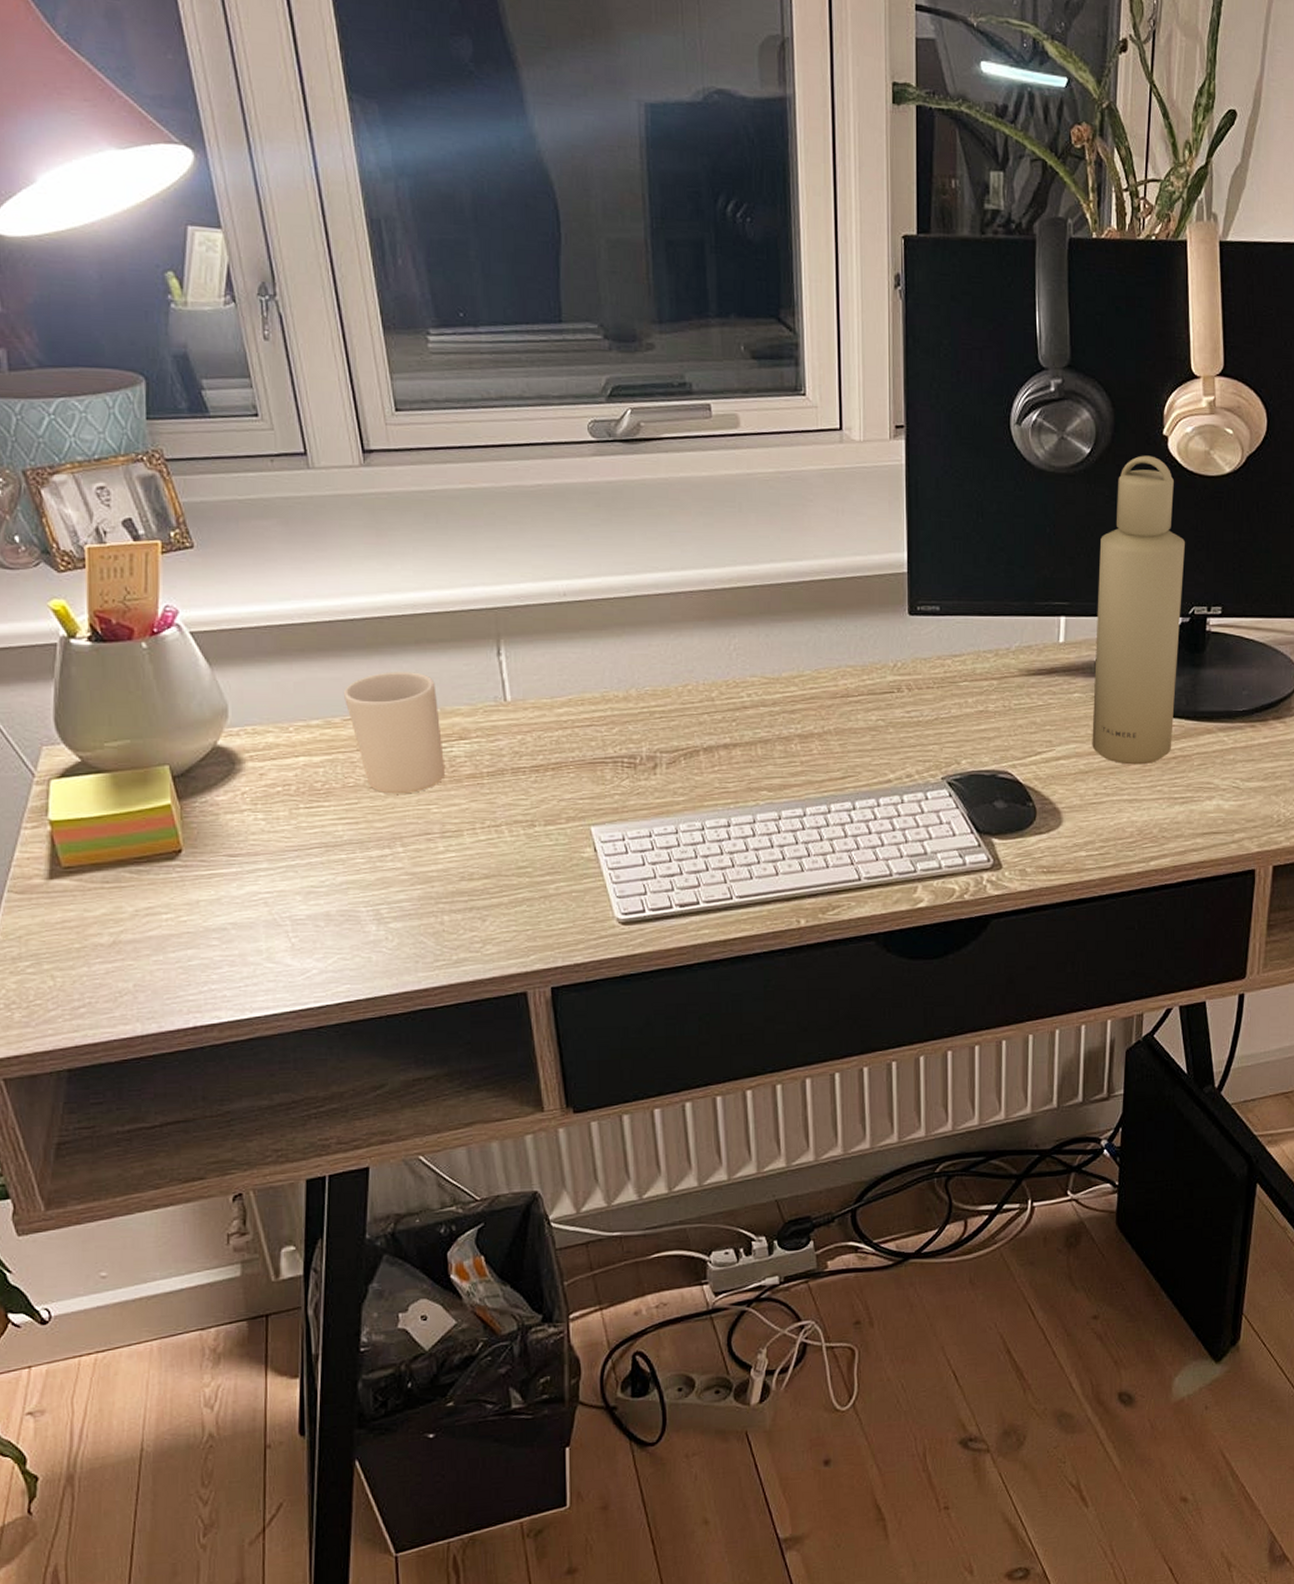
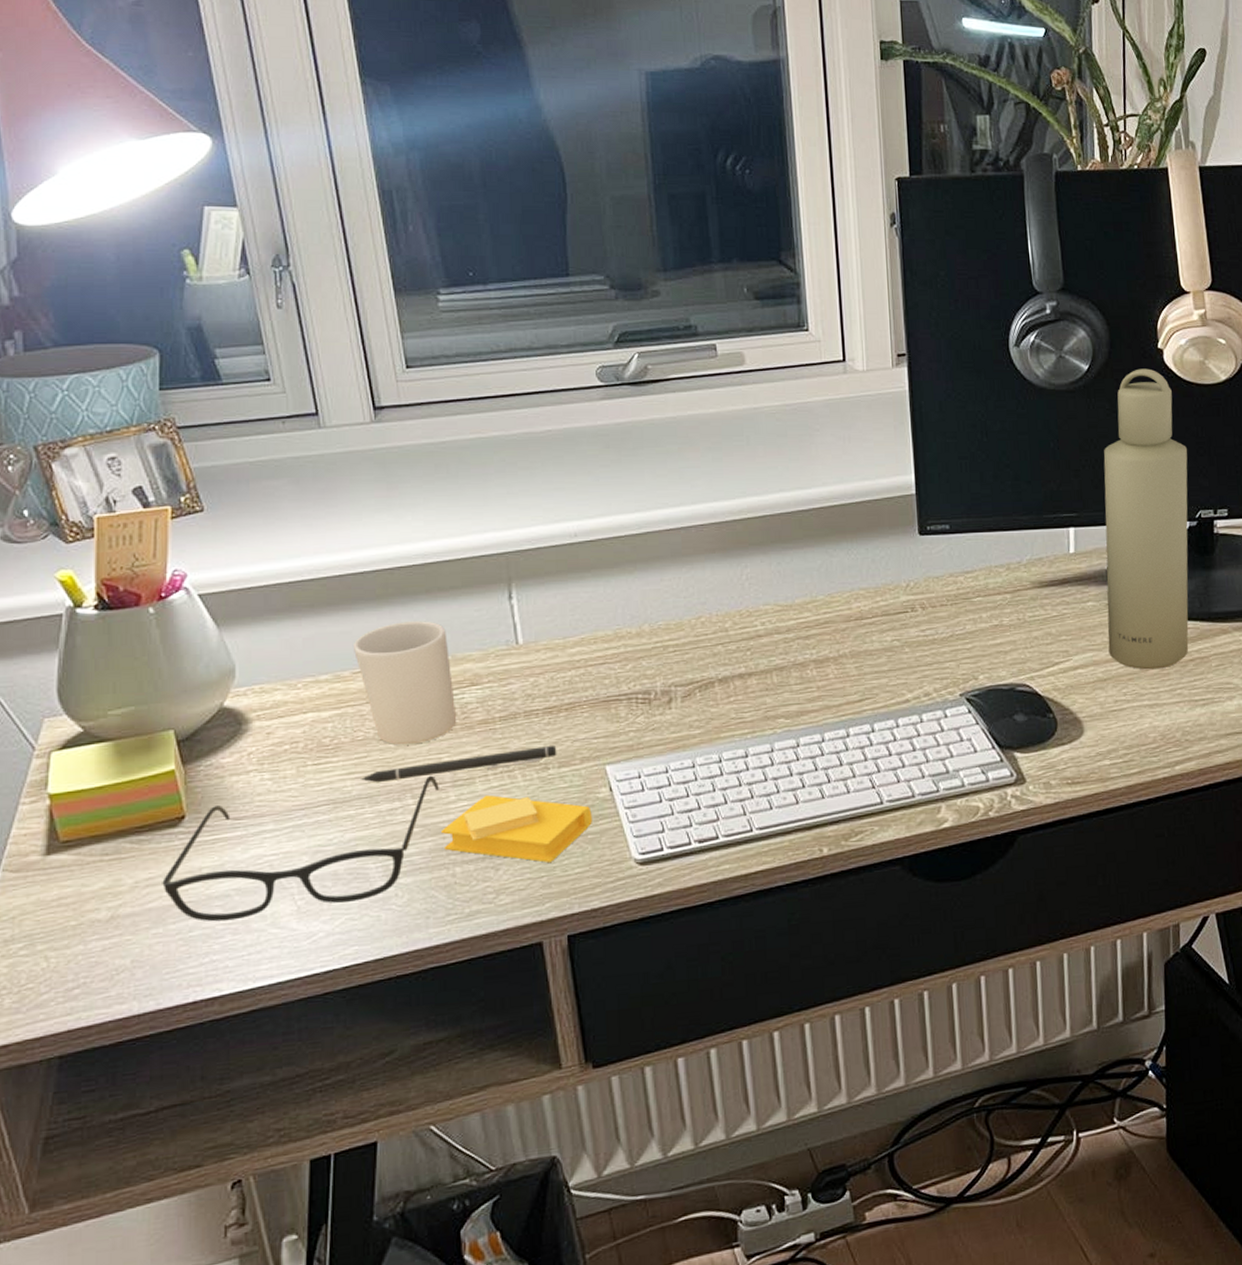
eyeglasses: none [161,825,428,953] -> present [162,775,439,922]
pen: none [352,804,544,830] -> present [361,746,557,783]
sticky notes: none [430,847,576,916] -> present [441,794,592,863]

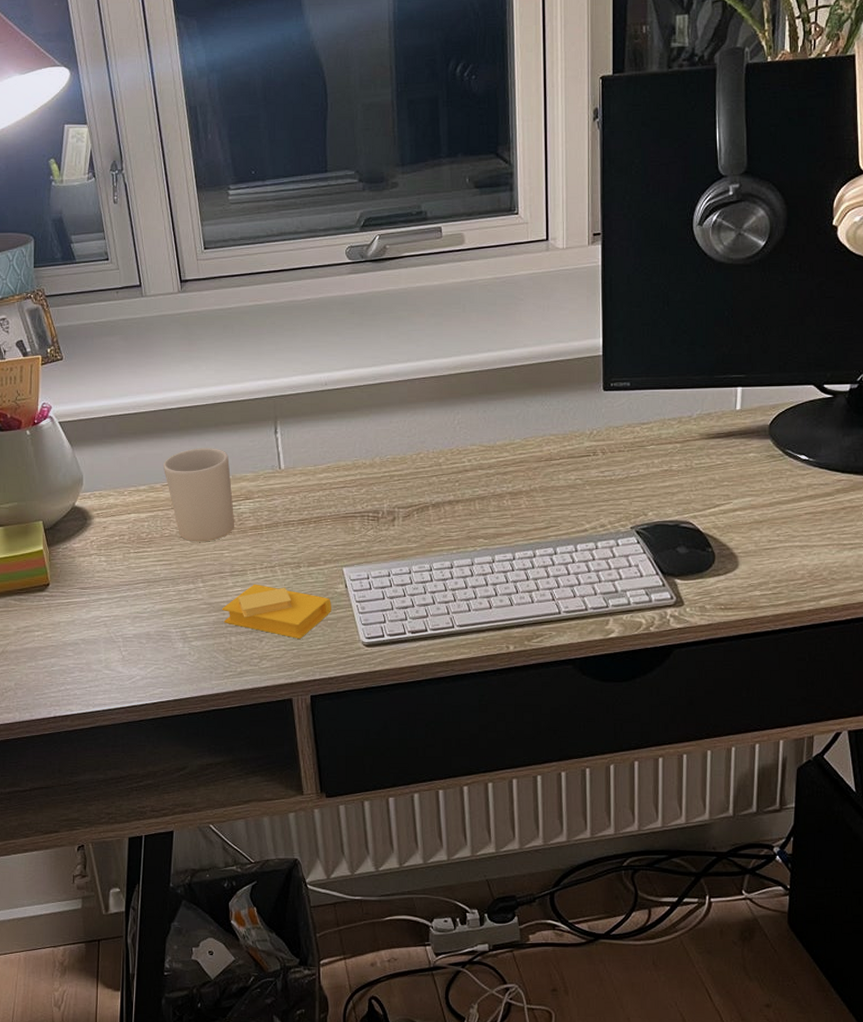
eyeglasses: present [162,775,439,922] -> none [34,566,221,662]
pen: present [361,746,557,783] -> none [167,550,307,569]
bottle: present [1103,368,1189,670] -> none [766,244,853,515]

